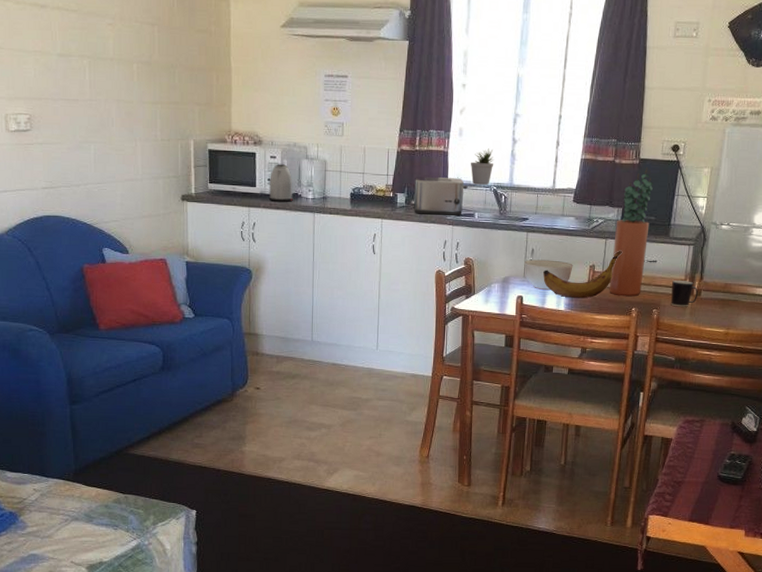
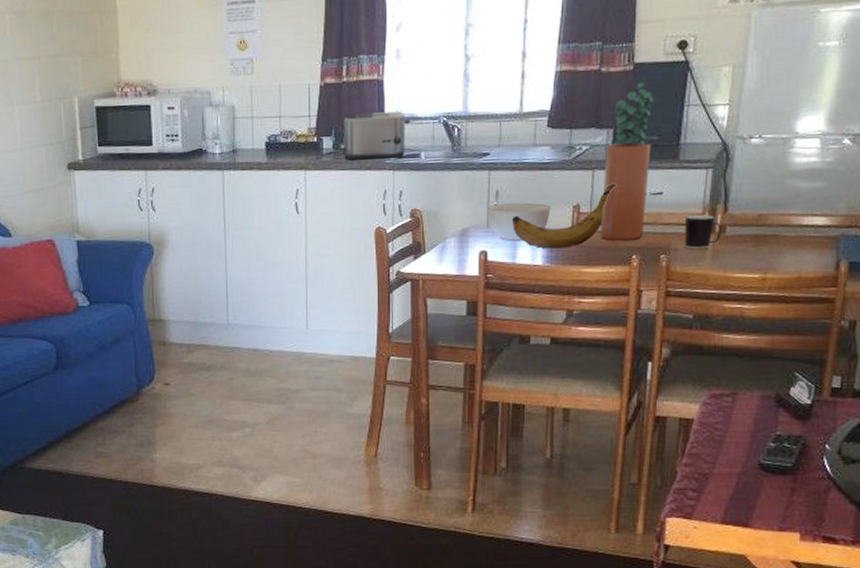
kettle: present [269,164,293,203] -> none [168,115,197,162]
potted plant: present [471,148,494,186] -> none [413,71,443,118]

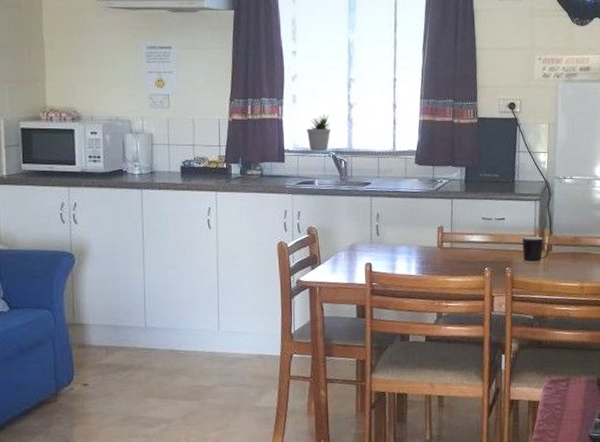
toaster: present [343,111,410,162] -> none [249,145,306,186]
potted plant: none [413,71,443,118] -> present [307,114,331,152]
bowl: present [487,202,551,242] -> none [370,224,421,256]
banana: present [512,184,615,249] -> none [391,210,469,262]
vase: present [600,74,654,242] -> none [459,126,494,257]

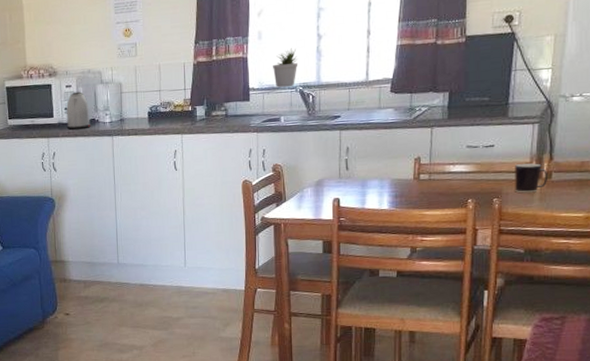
kettle: none [91,140,118,181] -> present [66,92,91,131]

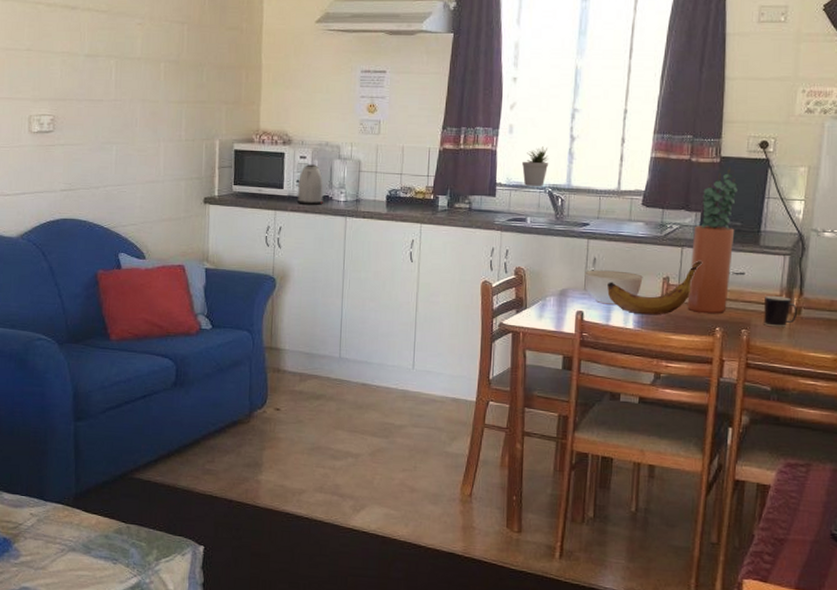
bowl: none [339,156,395,190] -> present [584,270,643,306]
banana: none [361,139,452,195] -> present [607,261,702,315]
vase: none [439,45,484,188] -> present [687,167,738,315]

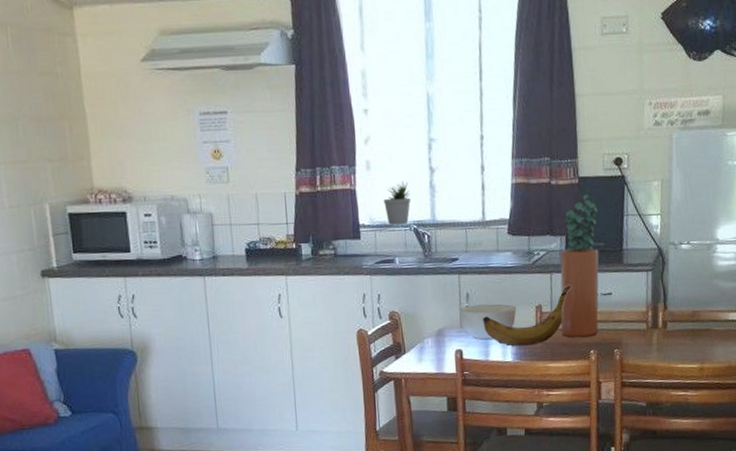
kettle: present [298,164,324,206] -> none [146,222,177,269]
mug: present [764,296,798,329] -> none [632,312,664,345]

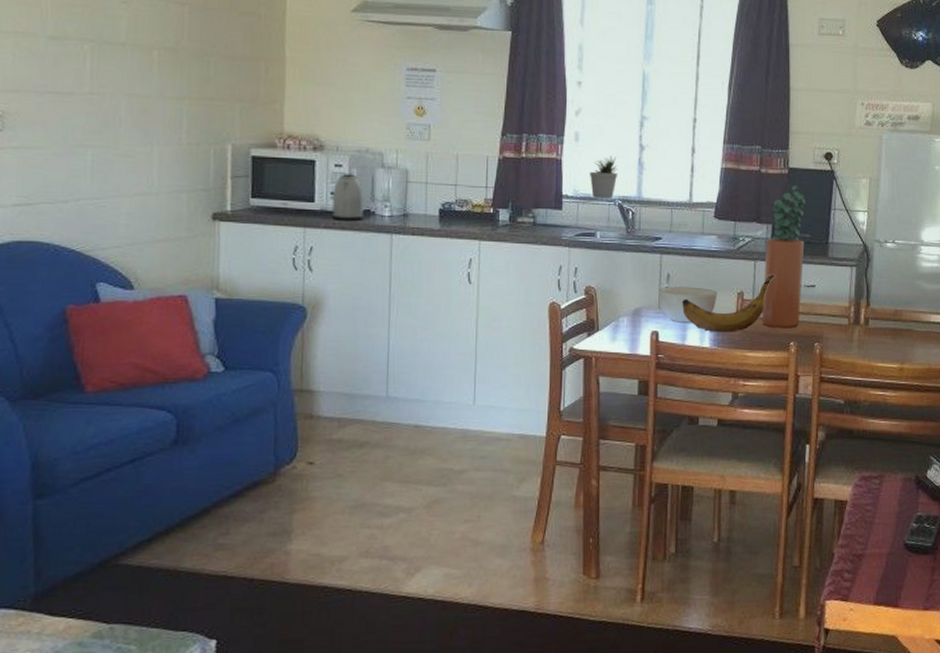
kettle: none [146,222,177,269] -> present [332,174,364,222]

